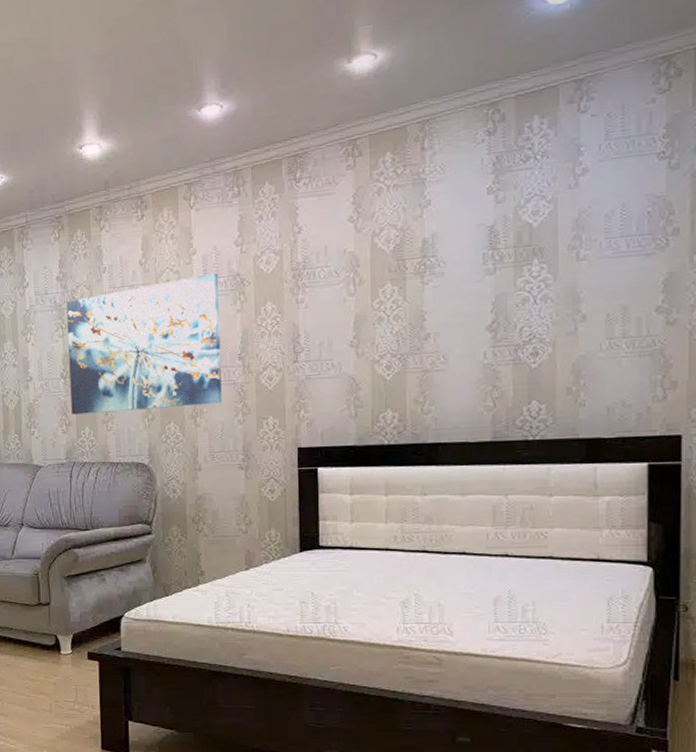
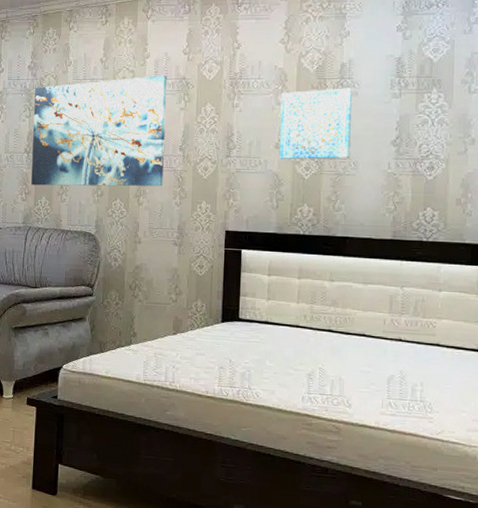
wall art: none [353,267,438,359] -> present [279,88,352,159]

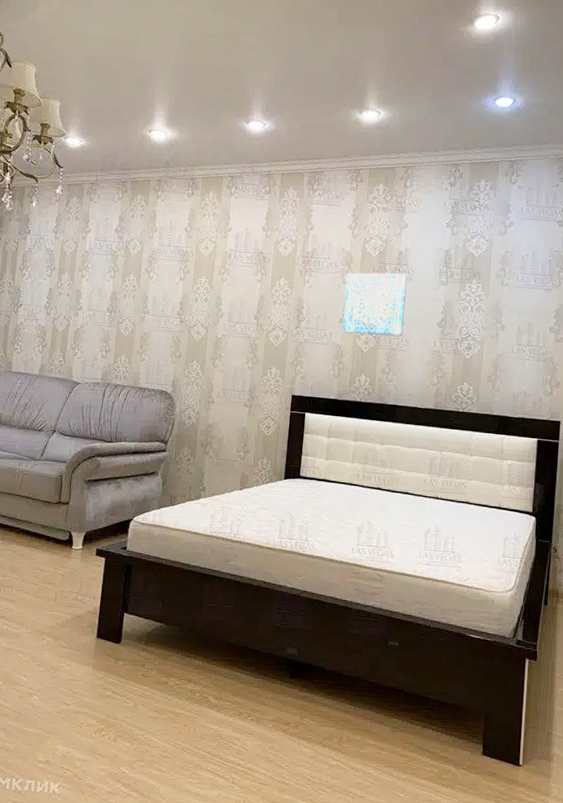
wall art: present [31,75,168,187] -> none [112,248,247,352]

